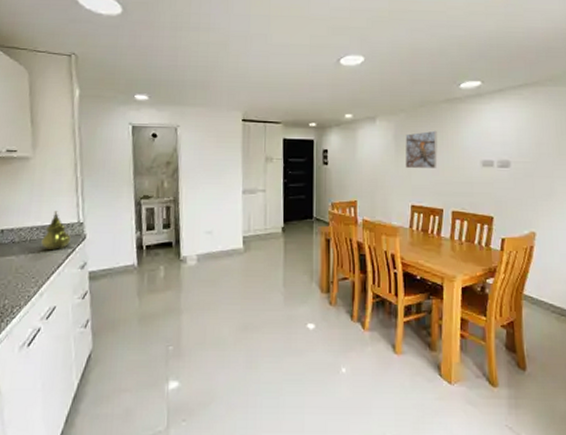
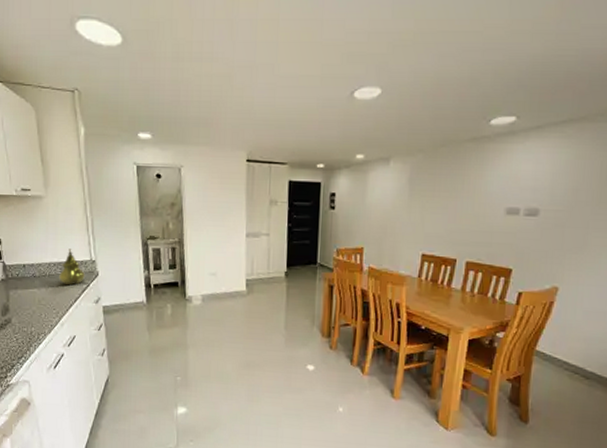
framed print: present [405,130,438,169] -> none [419,173,458,216]

